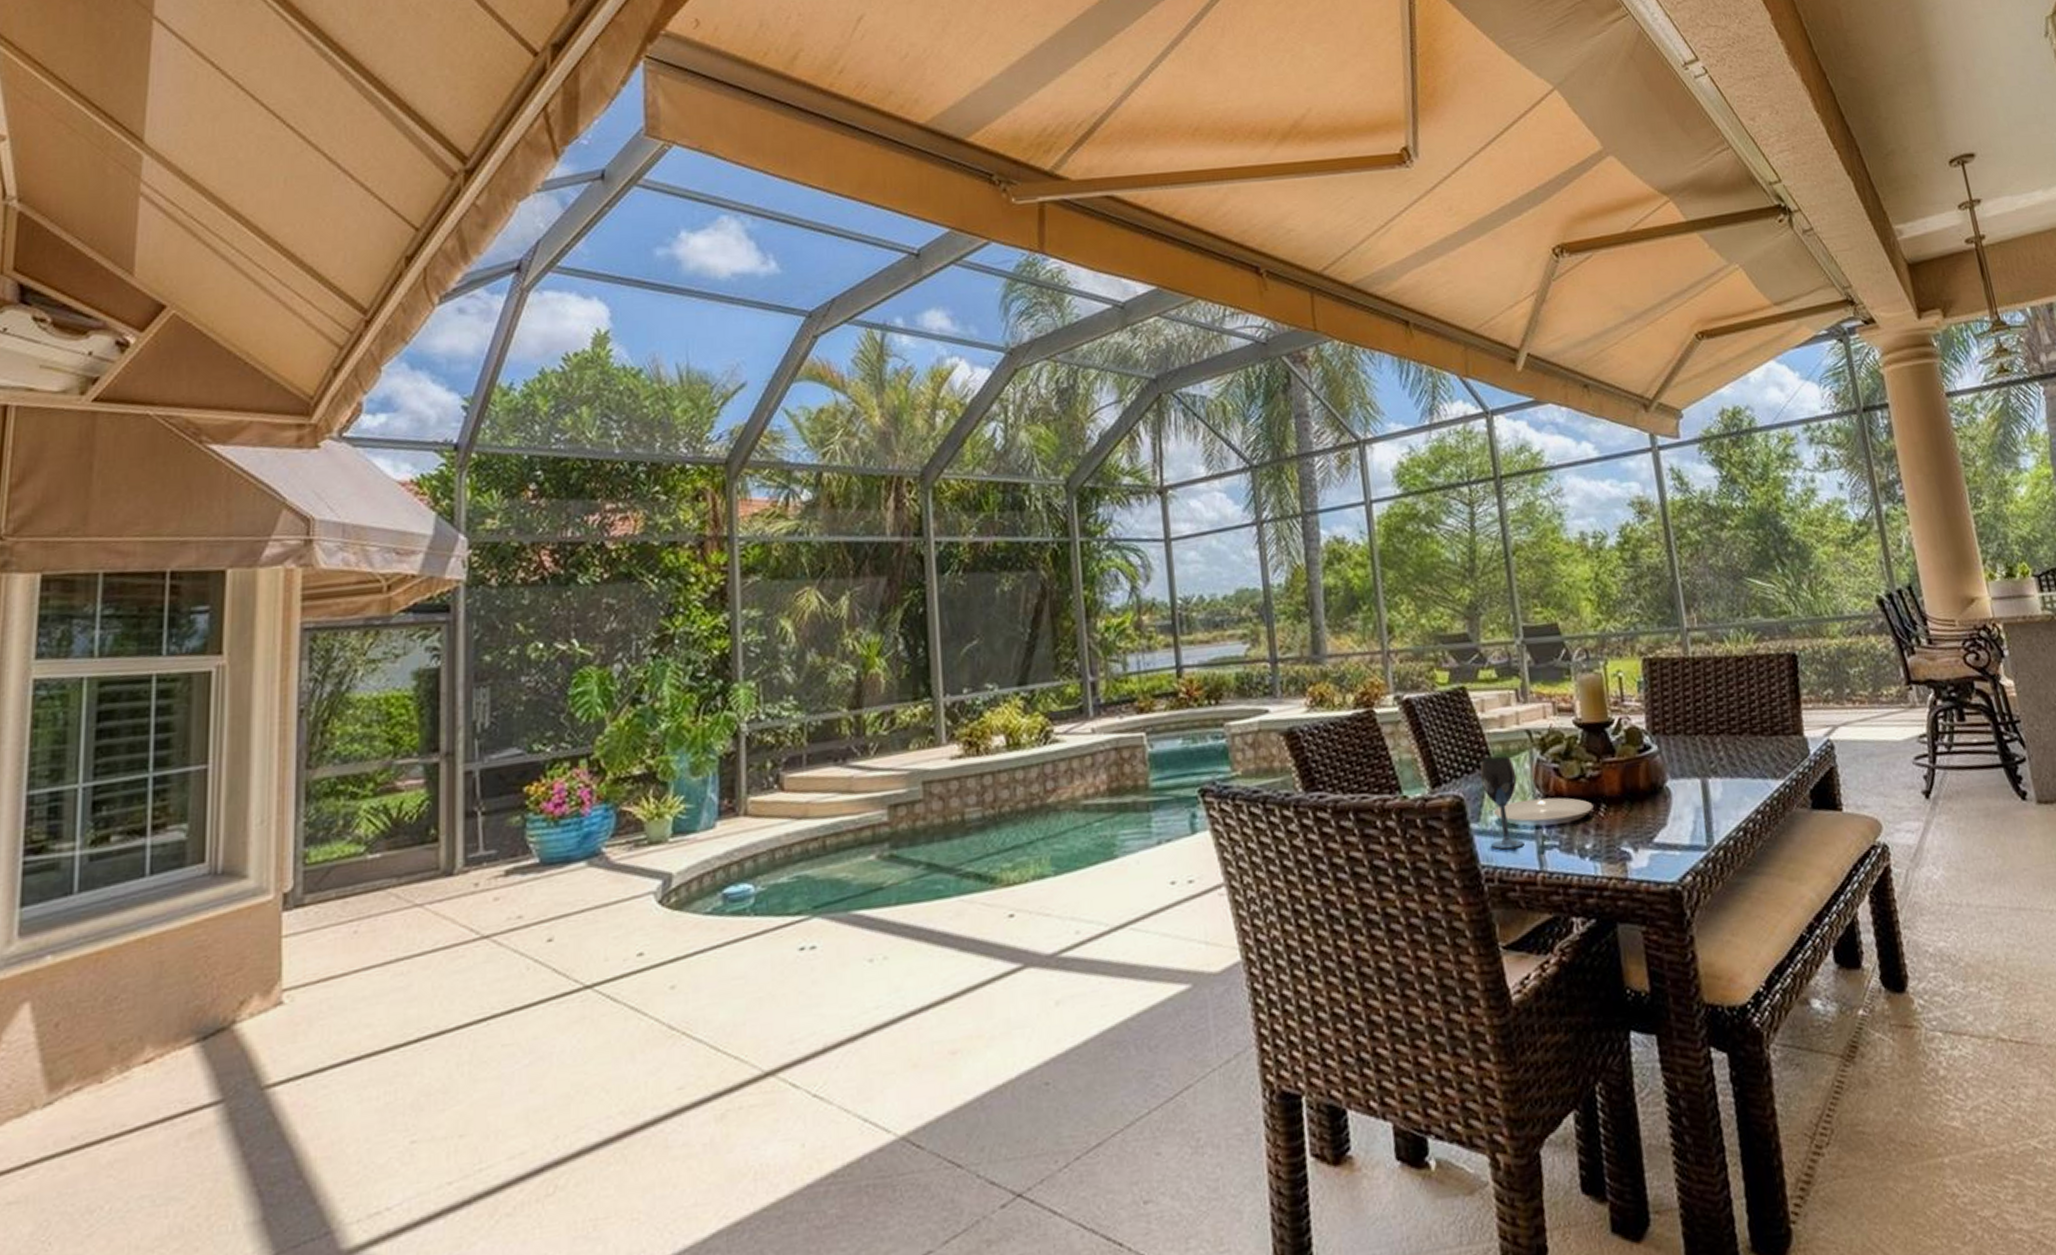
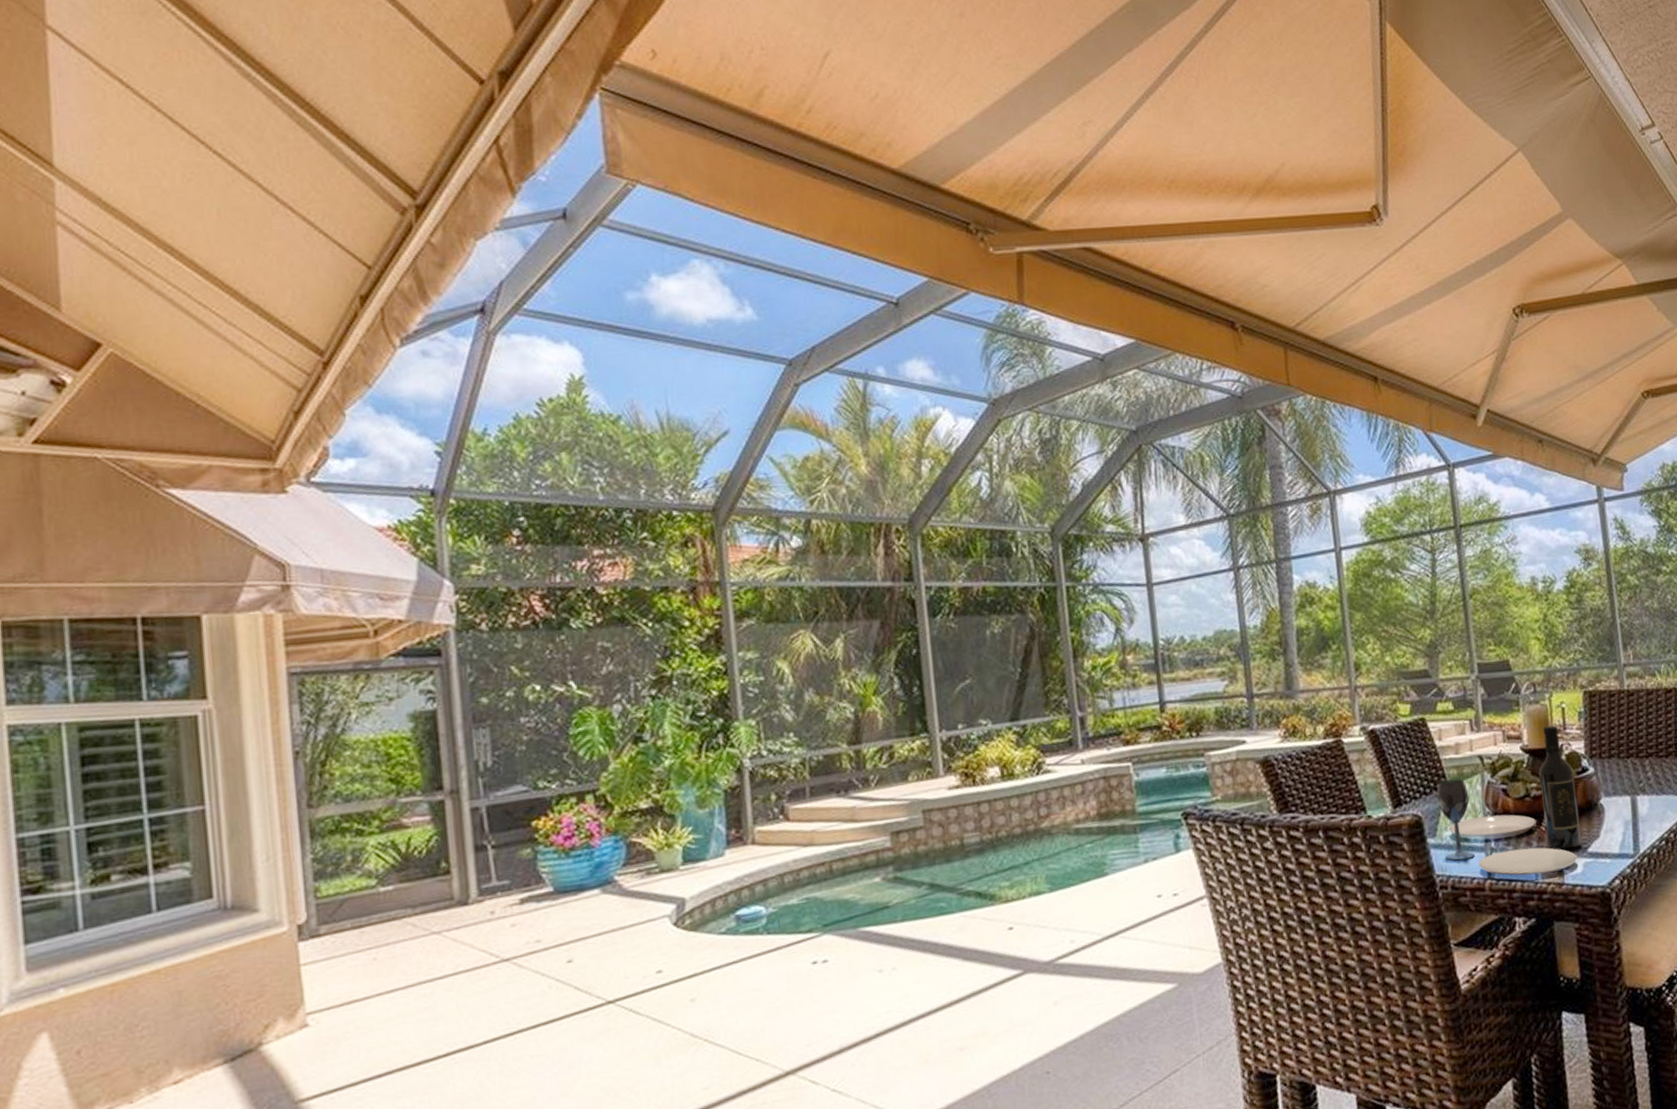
plate: none [1528,836,1643,869] -> present [1478,847,1578,876]
wine bottle: none [1594,696,1647,841] -> present [1538,725,1582,851]

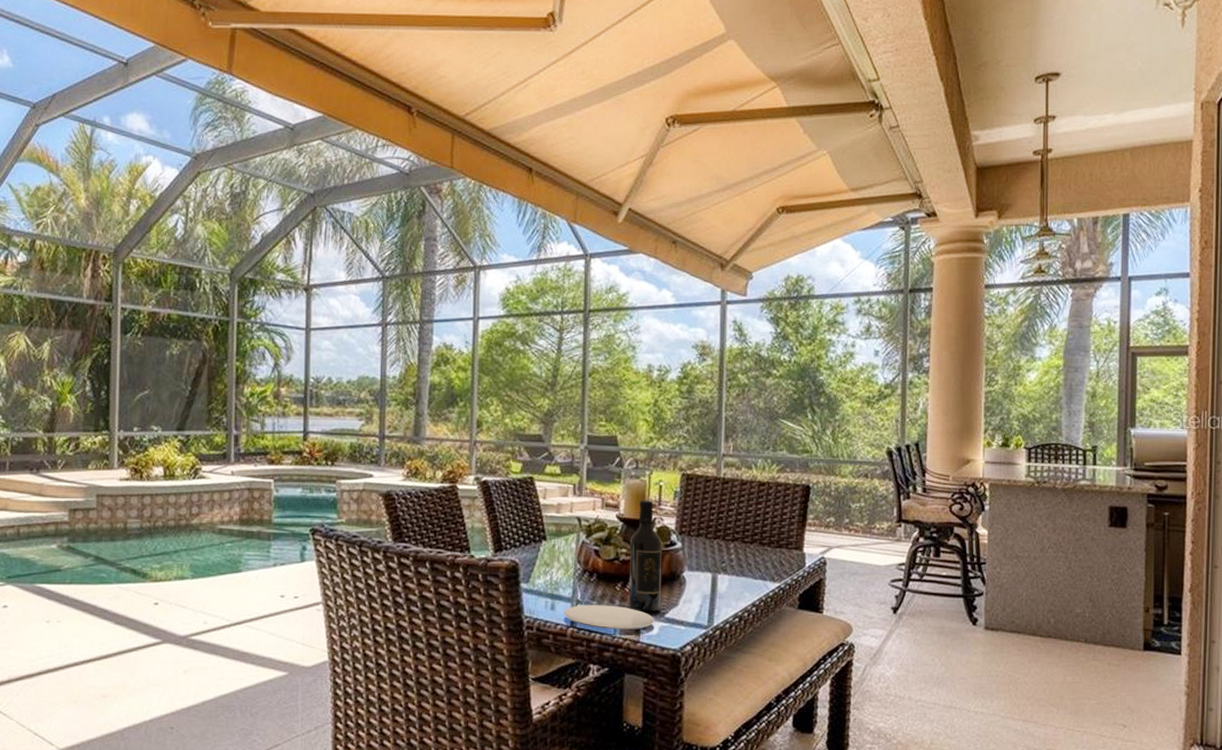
wine glass: present [1436,778,1475,861] -> none [535,534,564,607]
plate: present [1448,814,1537,841] -> none [540,571,621,593]

